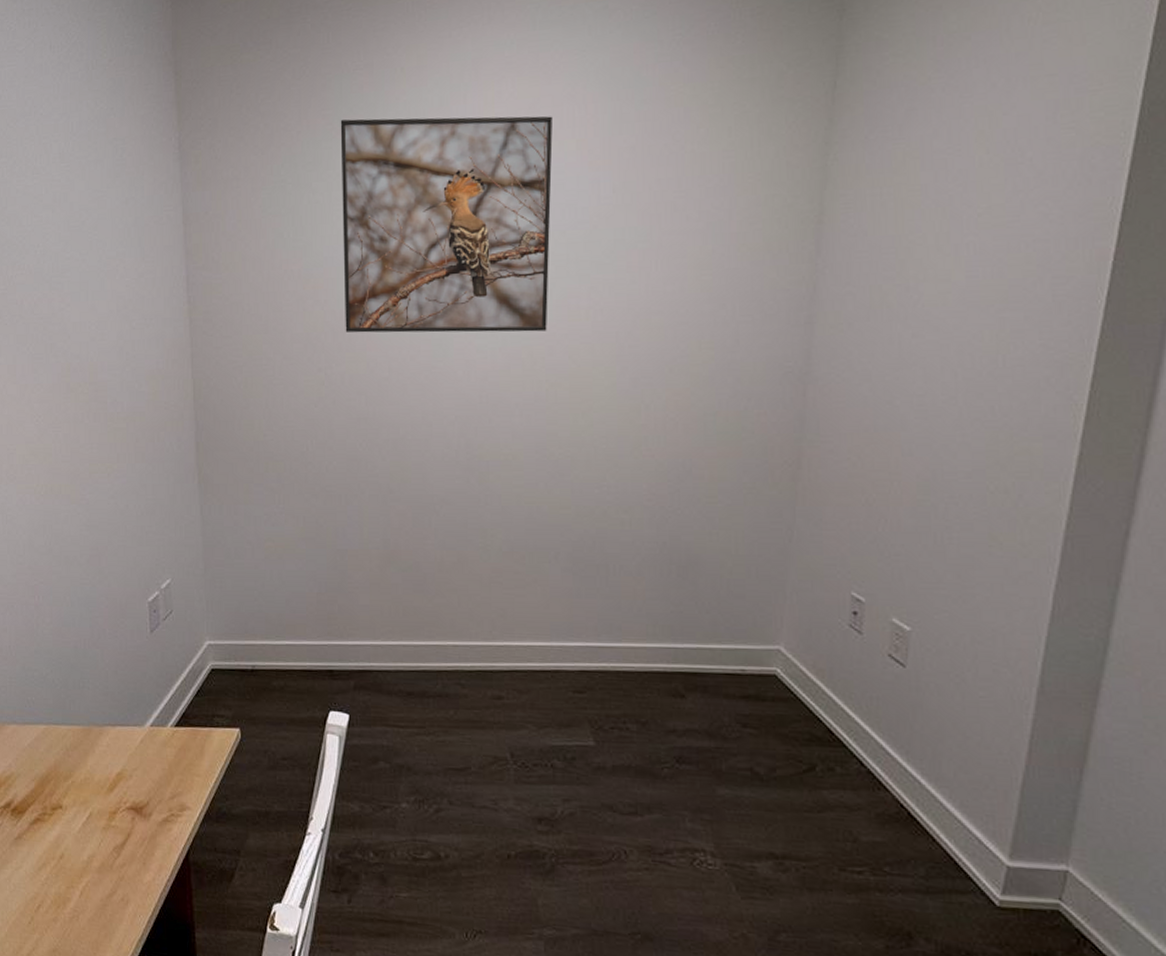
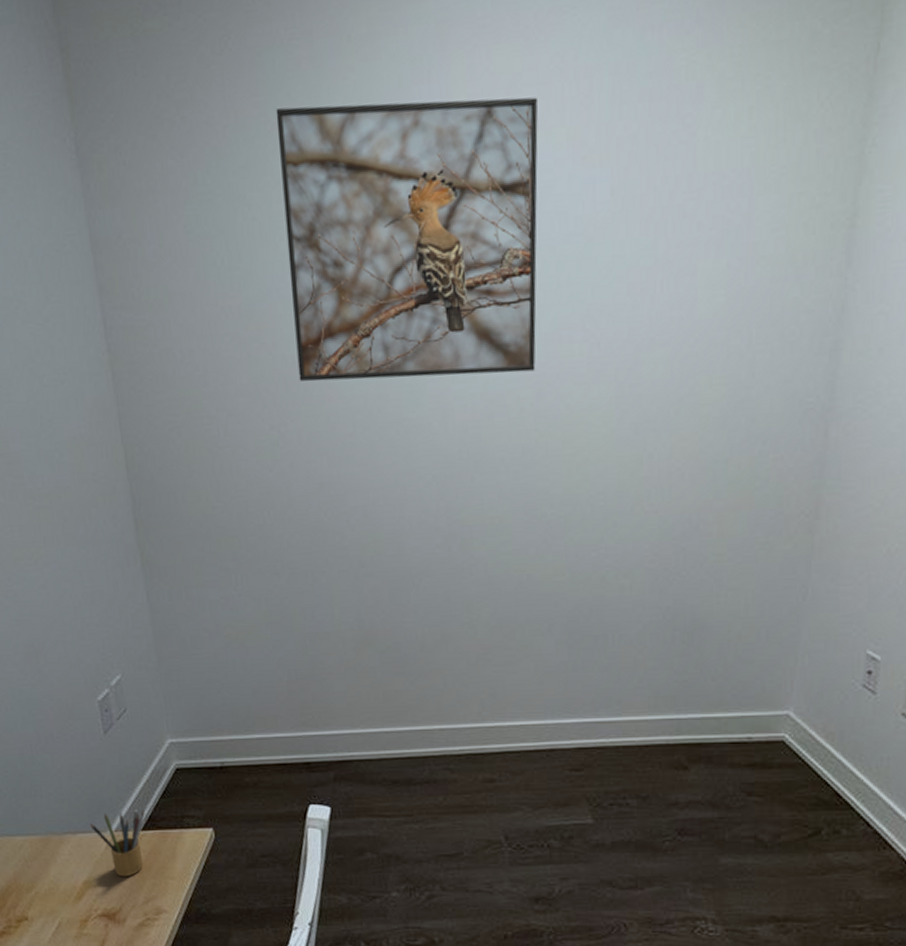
pencil box: none [129,706,179,772] -> present [89,810,145,877]

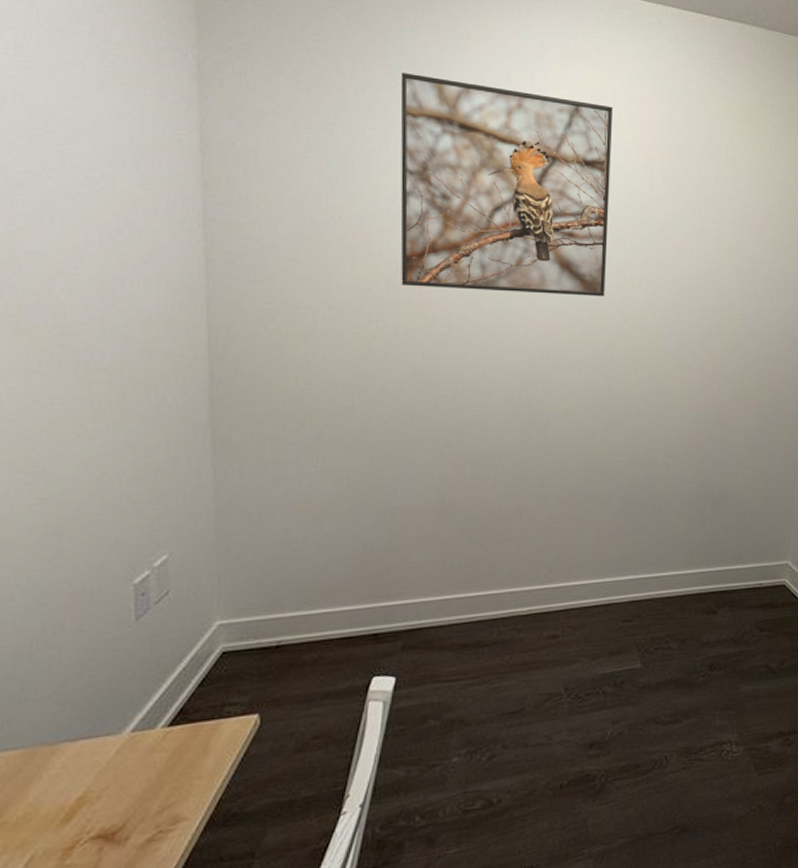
pencil box: present [89,810,145,877] -> none [98,702,175,786]

